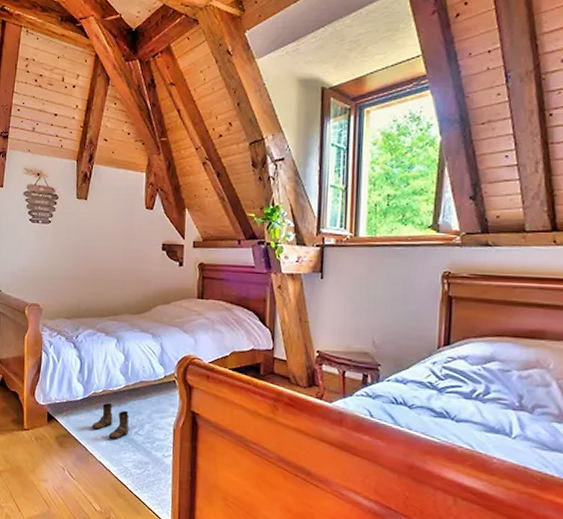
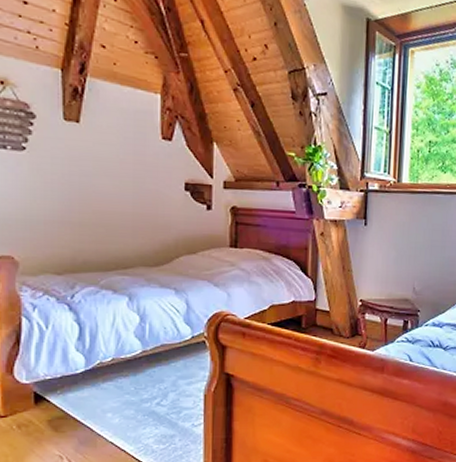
boots: present [91,402,130,439] -> none [97,372,149,414]

